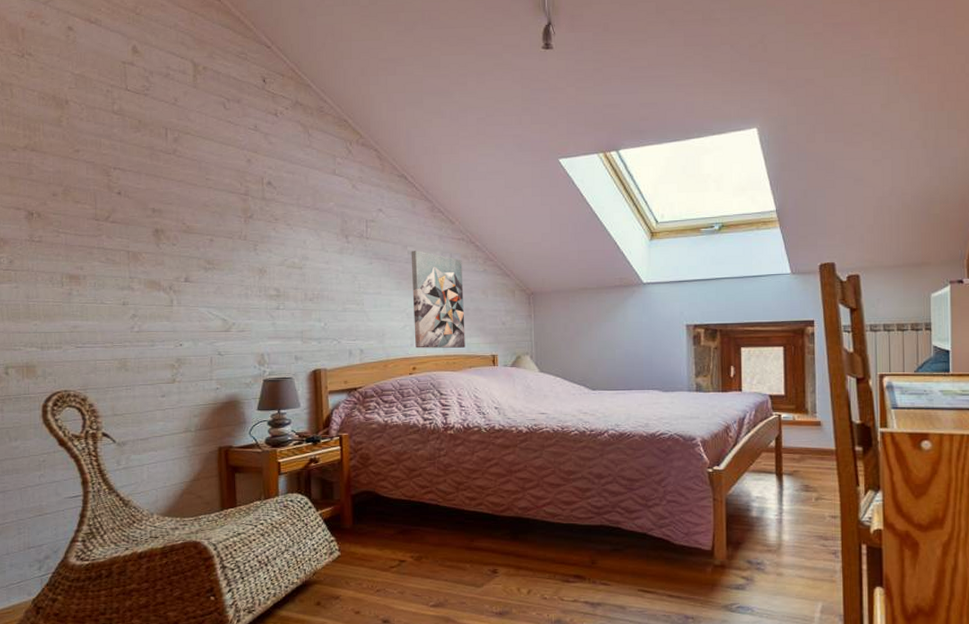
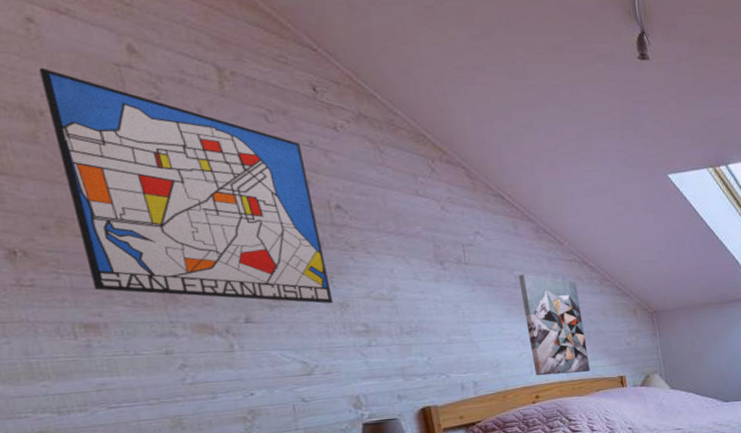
wall art: none [70,66,254,269] -> present [39,67,333,304]

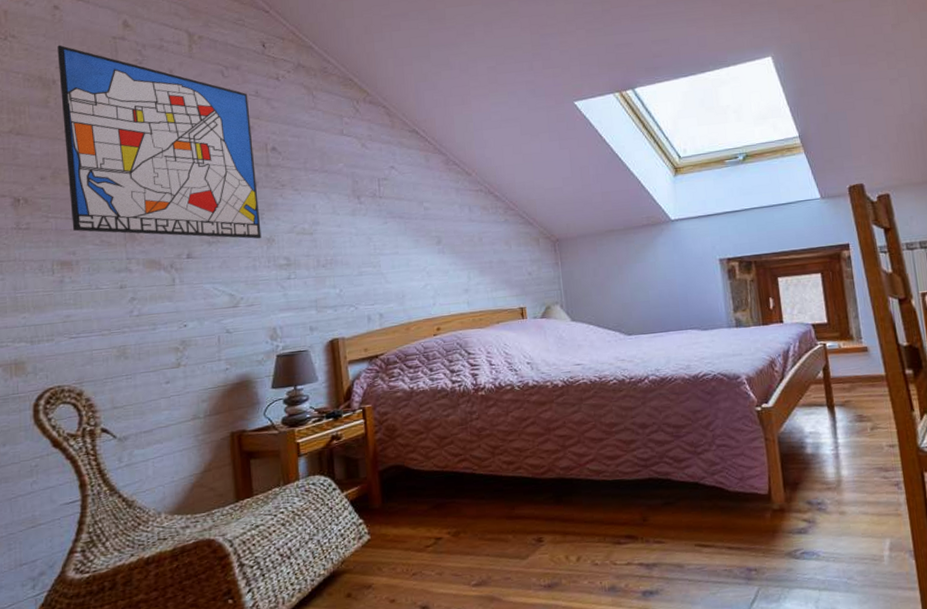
wall art: present [518,274,590,376] -> none [427,206,491,308]

